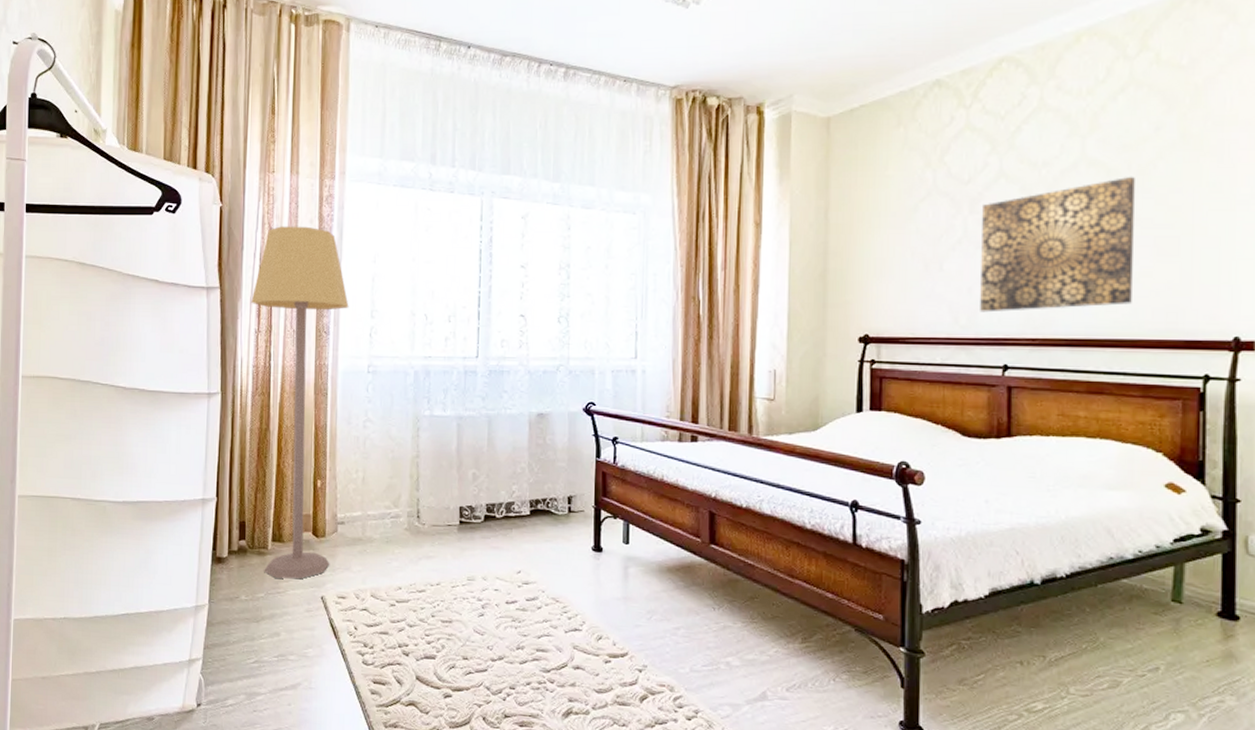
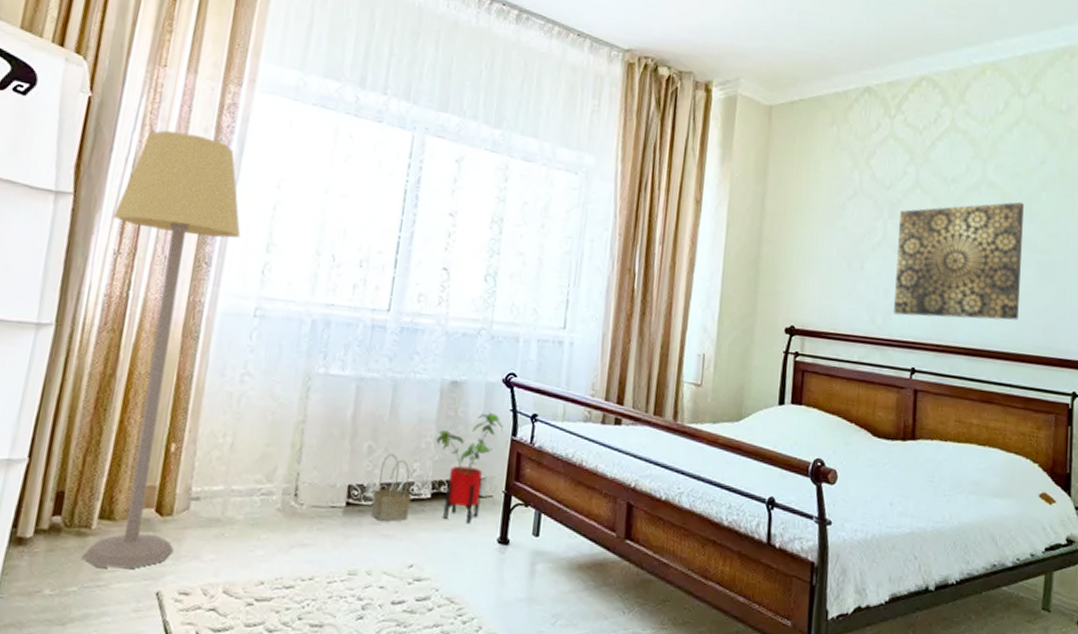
basket: none [481,479,513,536] -> present [371,453,411,522]
house plant: none [529,438,587,535] -> present [436,412,503,524]

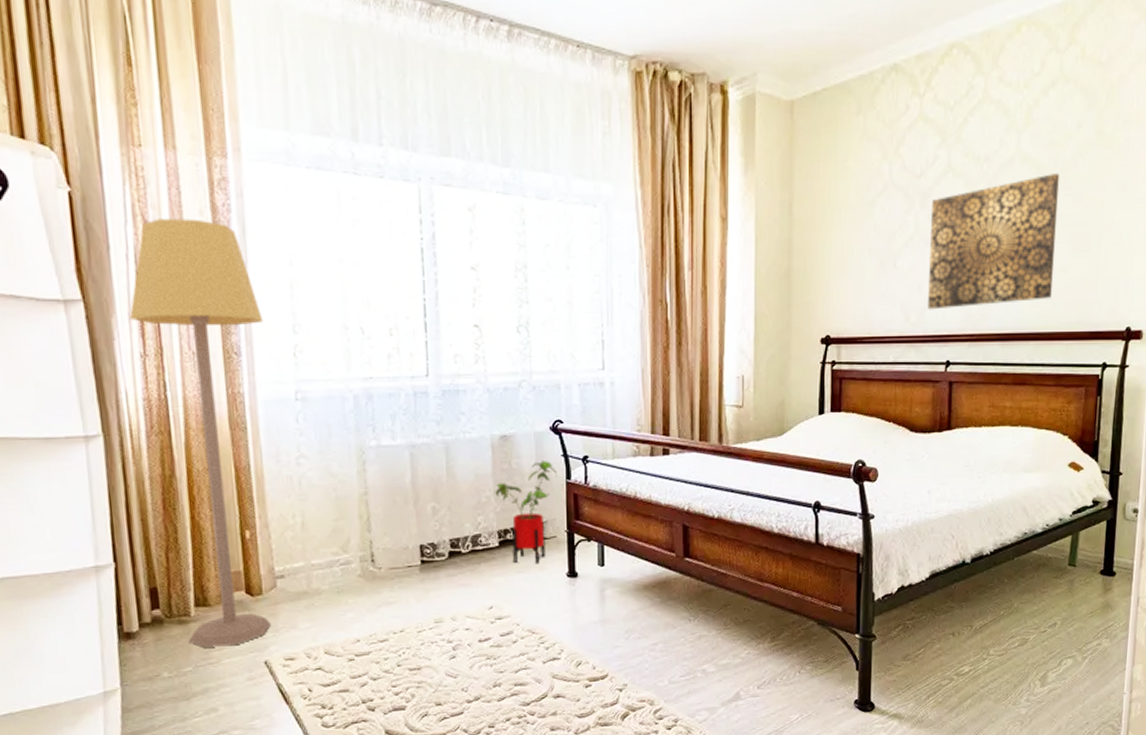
basket: present [371,453,411,522] -> none [444,511,481,574]

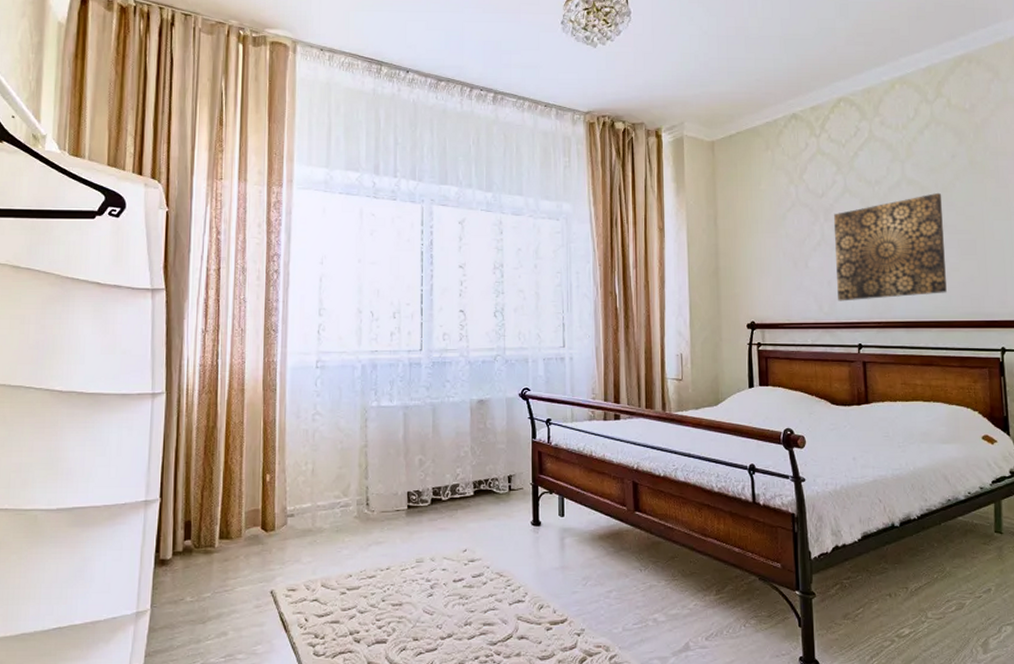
lamp: present [129,218,272,648] -> none [198,230,297,576]
house plant: present [495,460,557,564] -> none [472,421,524,513]

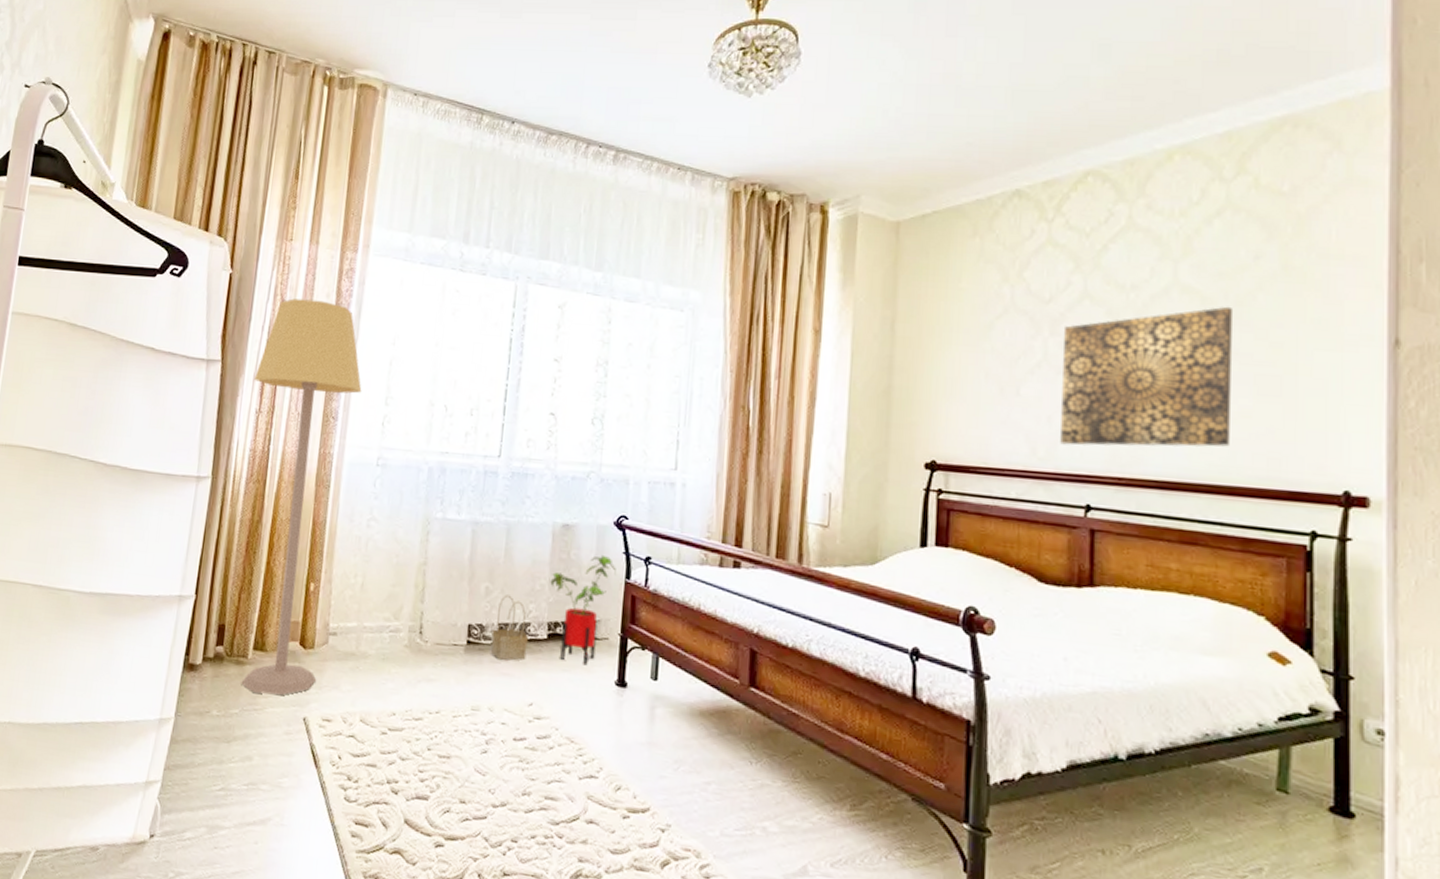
lamp: none [198,230,297,576] -> present [241,298,362,695]
basket: none [428,463,458,518] -> present [491,595,528,661]
house plant: none [472,421,524,513] -> present [550,554,616,666]

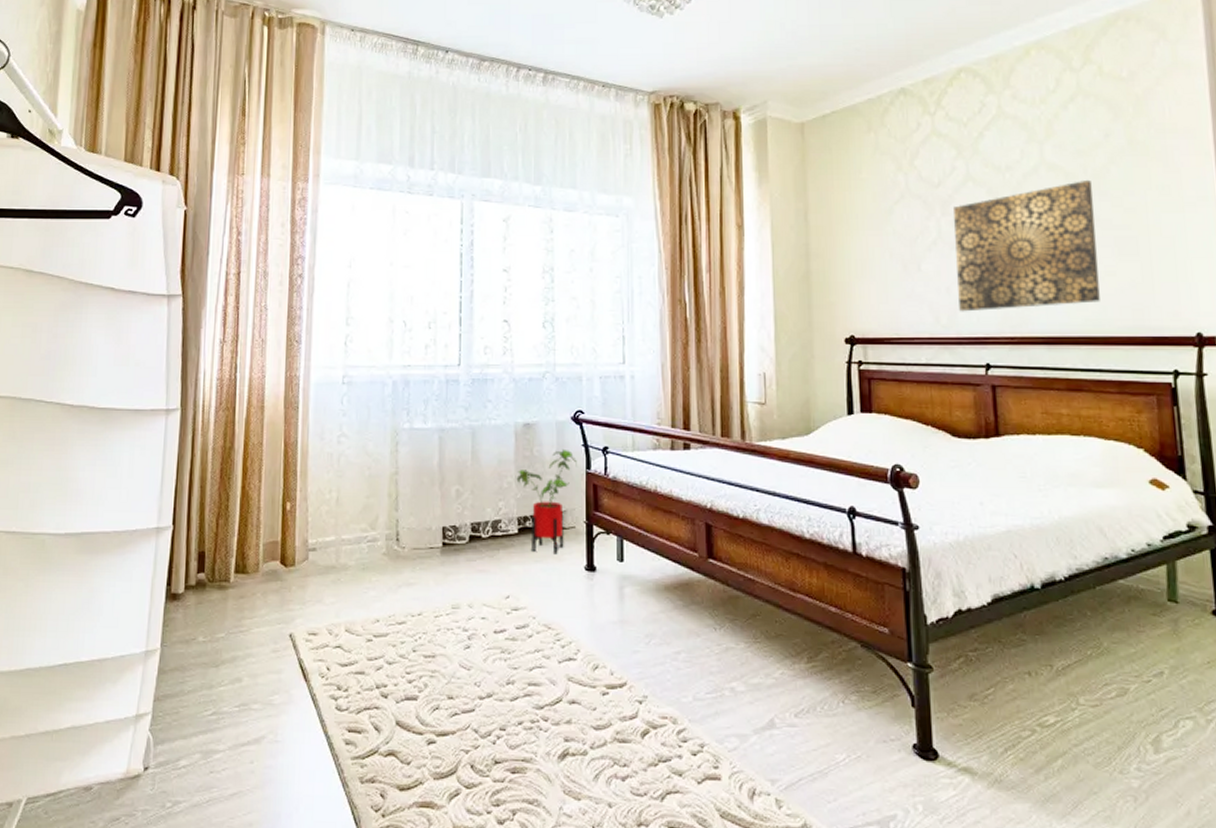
lamp: present [241,298,362,695] -> none [216,230,323,615]
basket: present [491,595,528,661] -> none [465,495,500,559]

